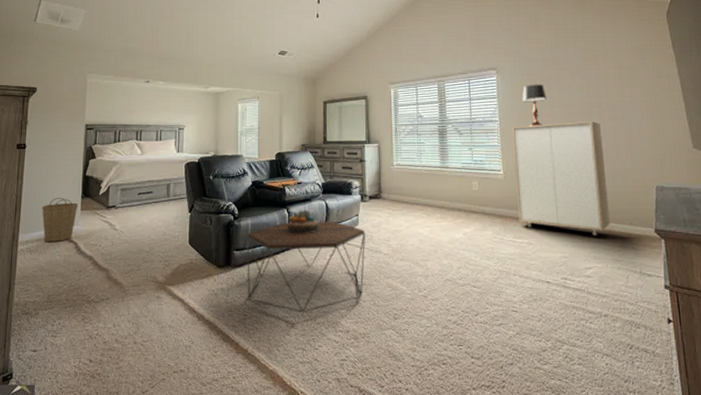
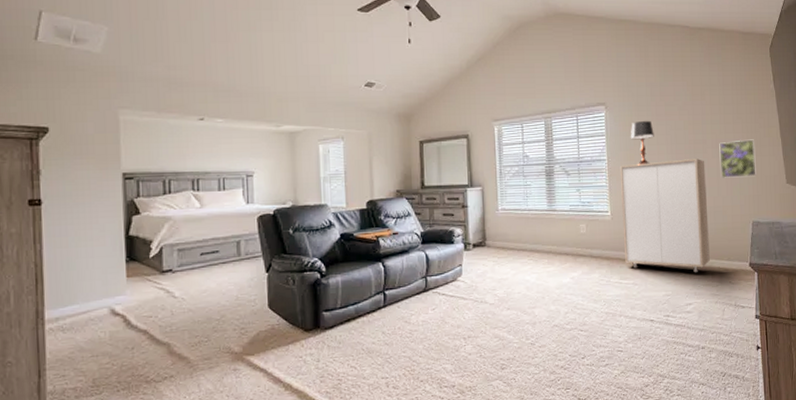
basket: present [42,198,79,243] -> none [73,263,123,318]
coffee table: present [247,222,365,313] -> none [337,273,470,372]
decorative bowl: present [287,210,320,233] -> none [383,262,420,288]
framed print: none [615,103,658,141] -> present [719,139,756,178]

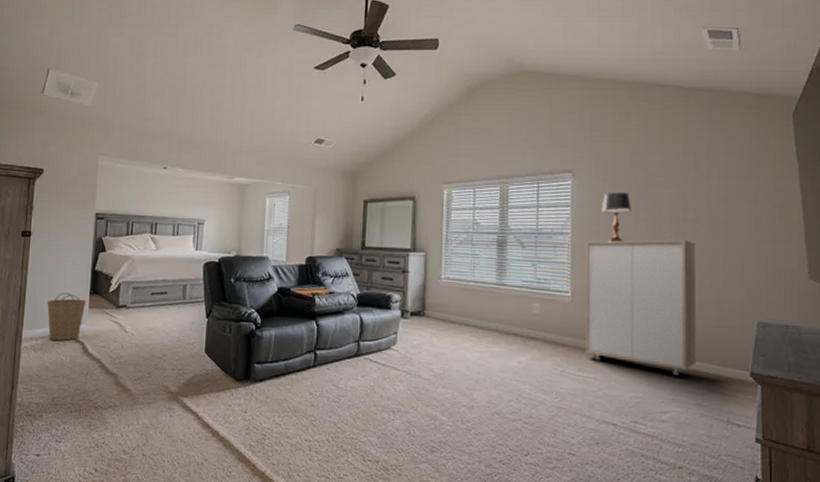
basket: none [73,263,123,318] -> present [47,293,87,341]
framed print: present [719,139,756,178] -> none [716,221,767,267]

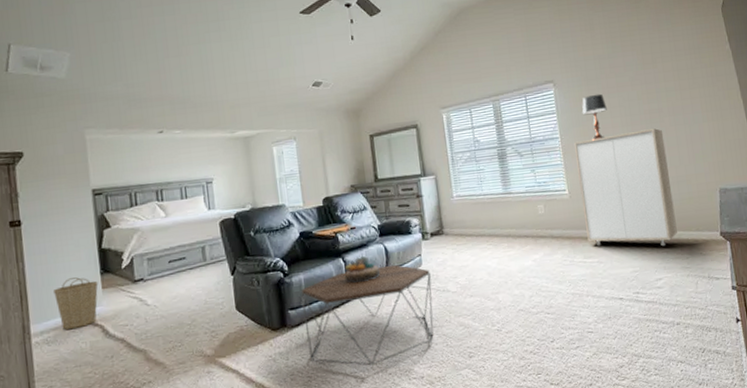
coffee table: none [267,335,404,438] -> present [301,265,434,366]
decorative bowl: none [315,323,352,350] -> present [344,256,381,283]

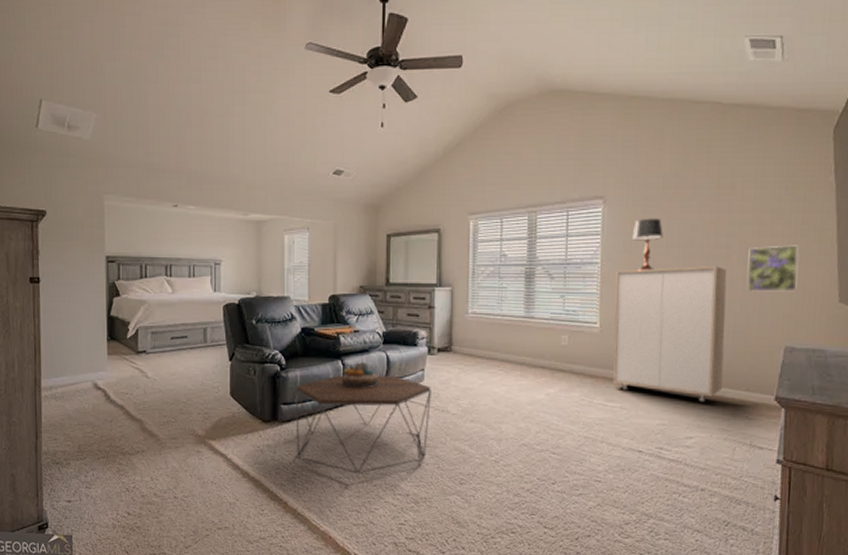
basket: present [54,277,99,331] -> none [64,340,104,389]
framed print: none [676,103,719,146] -> present [747,245,799,292]

